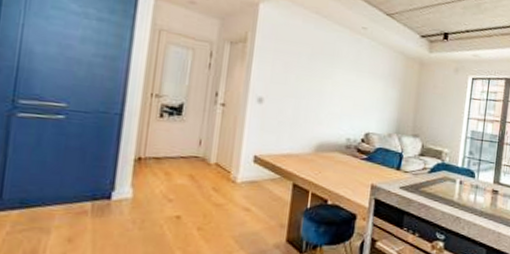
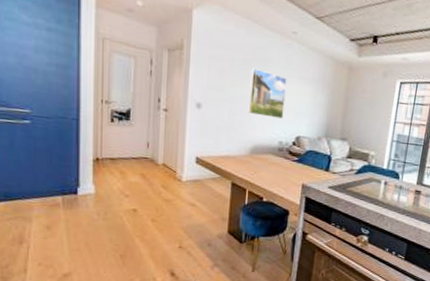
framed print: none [313,62,356,114] -> present [248,68,287,119]

